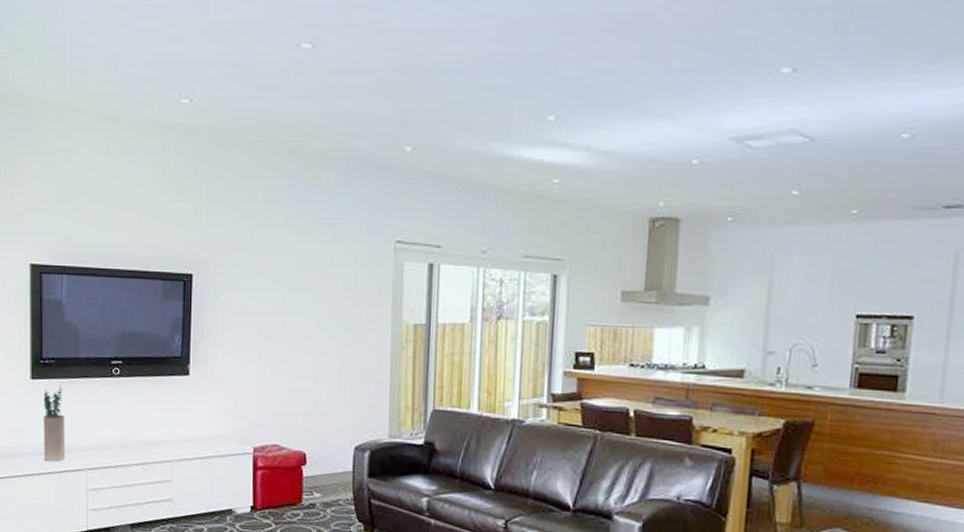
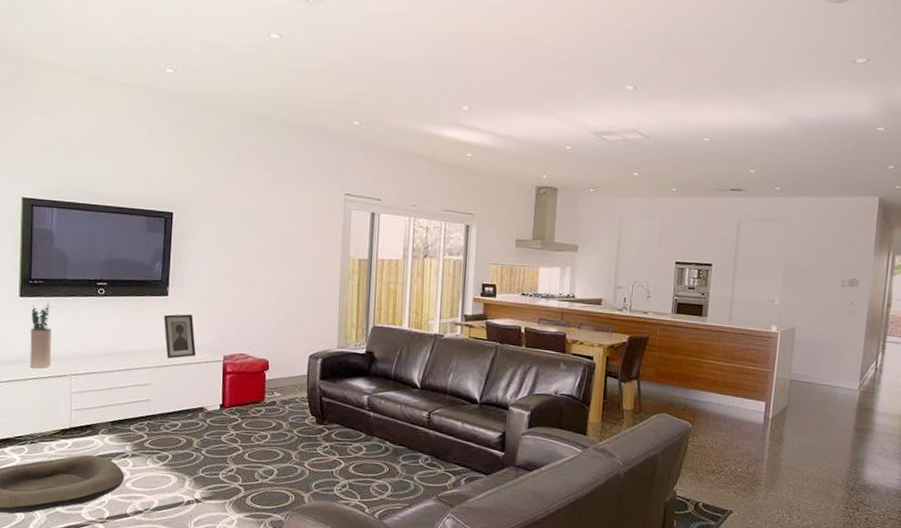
picture frame: none [184,397,222,451] -> present [163,314,196,359]

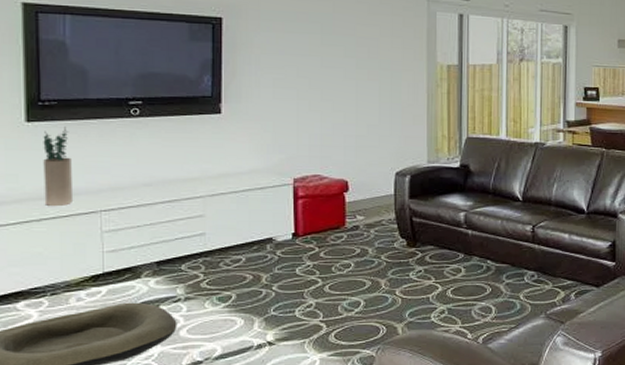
picture frame: present [163,314,196,359] -> none [216,133,259,186]

